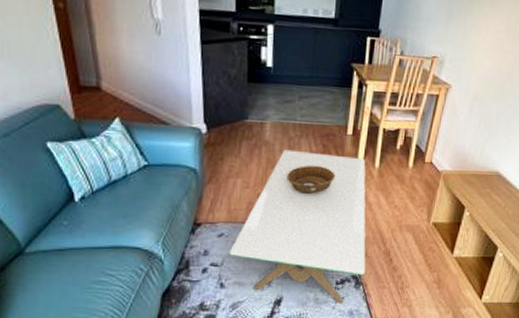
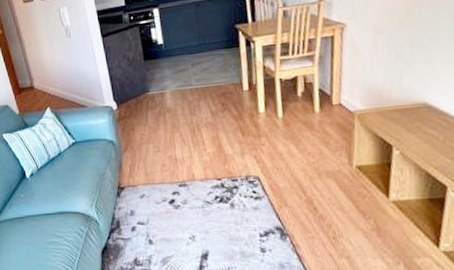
coffee table: present [228,149,366,304] -> none [152,110,289,256]
decorative bowl: present [287,165,336,195] -> none [192,123,240,152]

